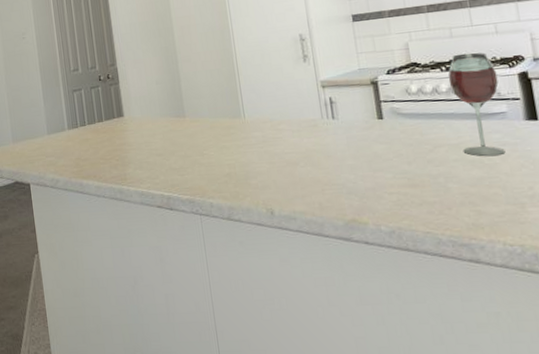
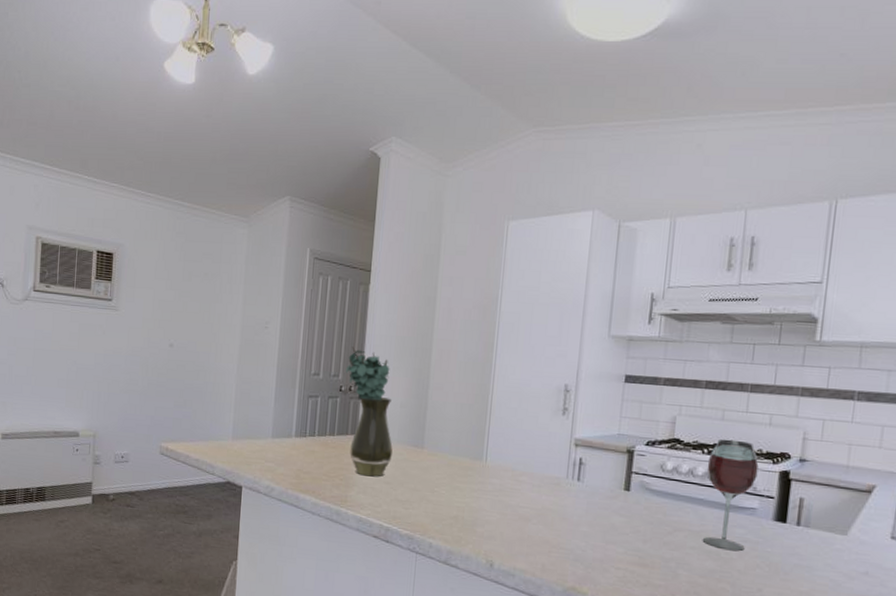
vase: none [100,39,159,153] -> present [345,347,393,477]

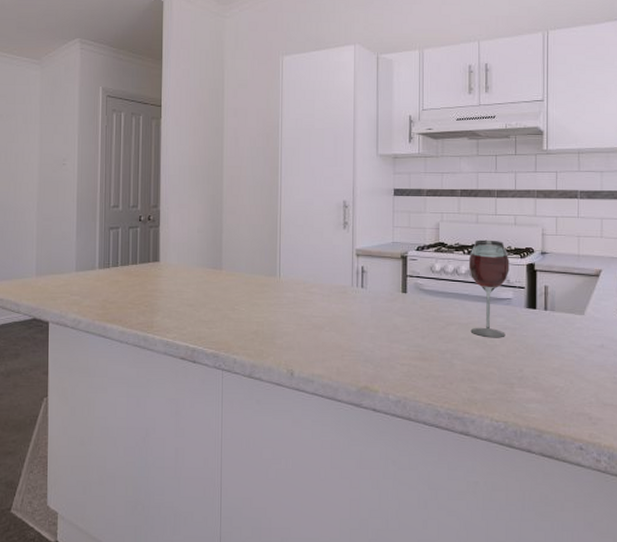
vase: present [345,347,393,477] -> none [143,178,193,301]

